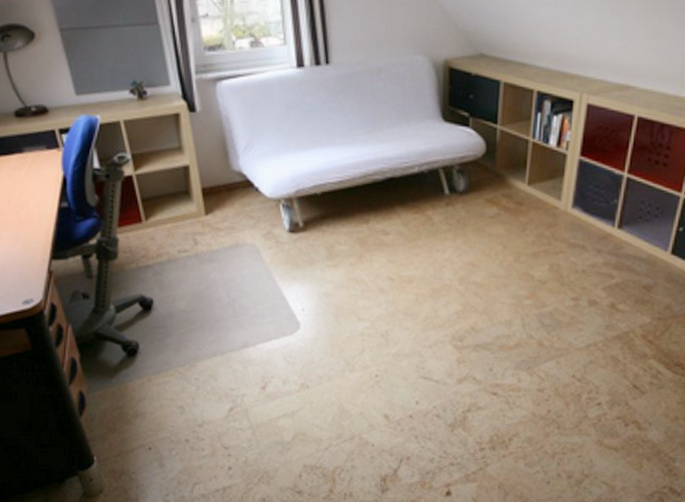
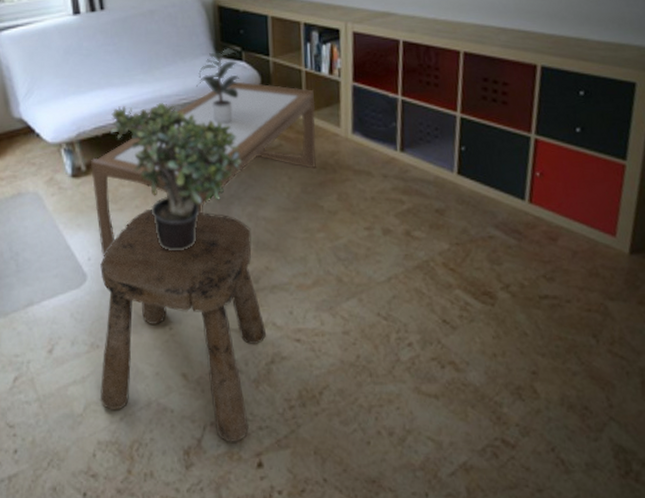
coffee table: none [308,148,539,308] -> present [90,81,316,256]
stool: none [308,268,465,474] -> present [100,210,266,442]
potted plant: none [330,165,458,308] -> present [111,103,242,251]
potted plant: none [420,113,468,190] -> present [196,48,240,124]

